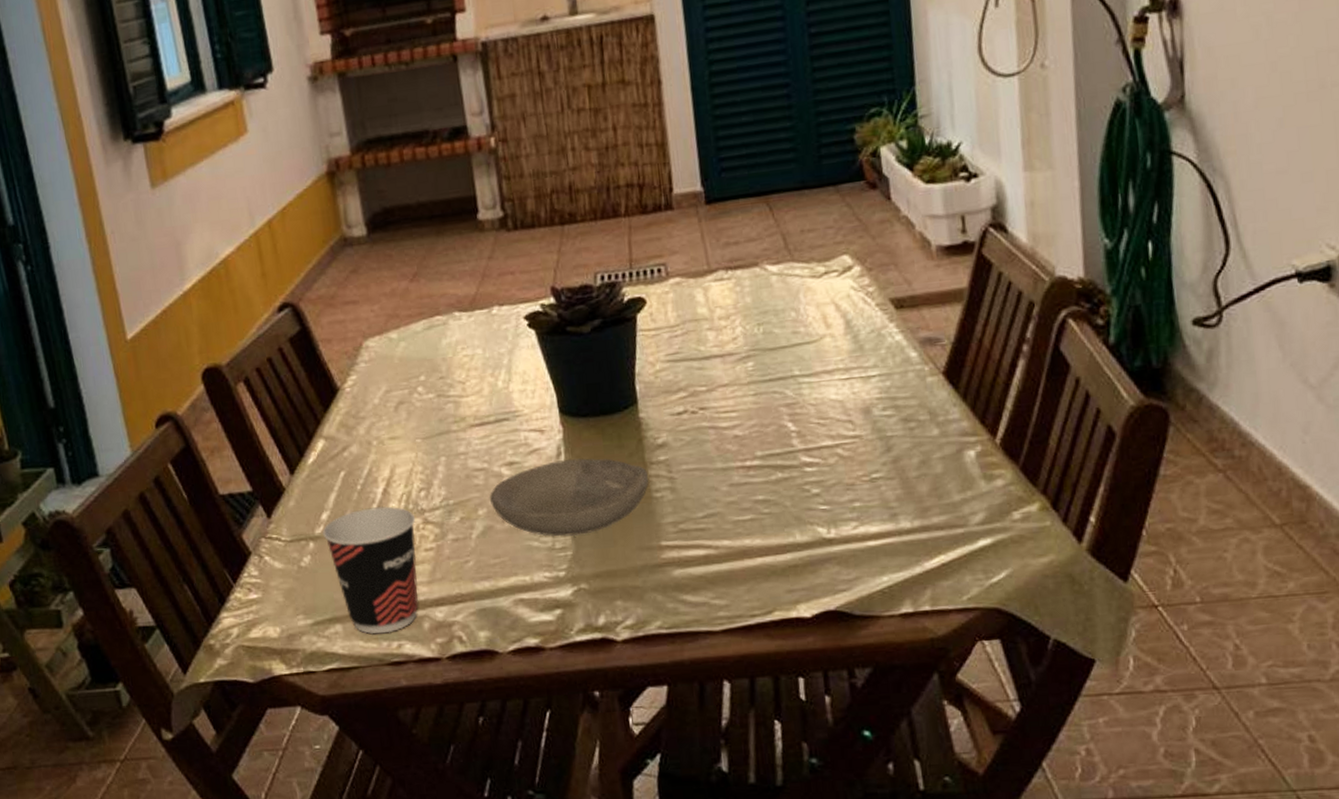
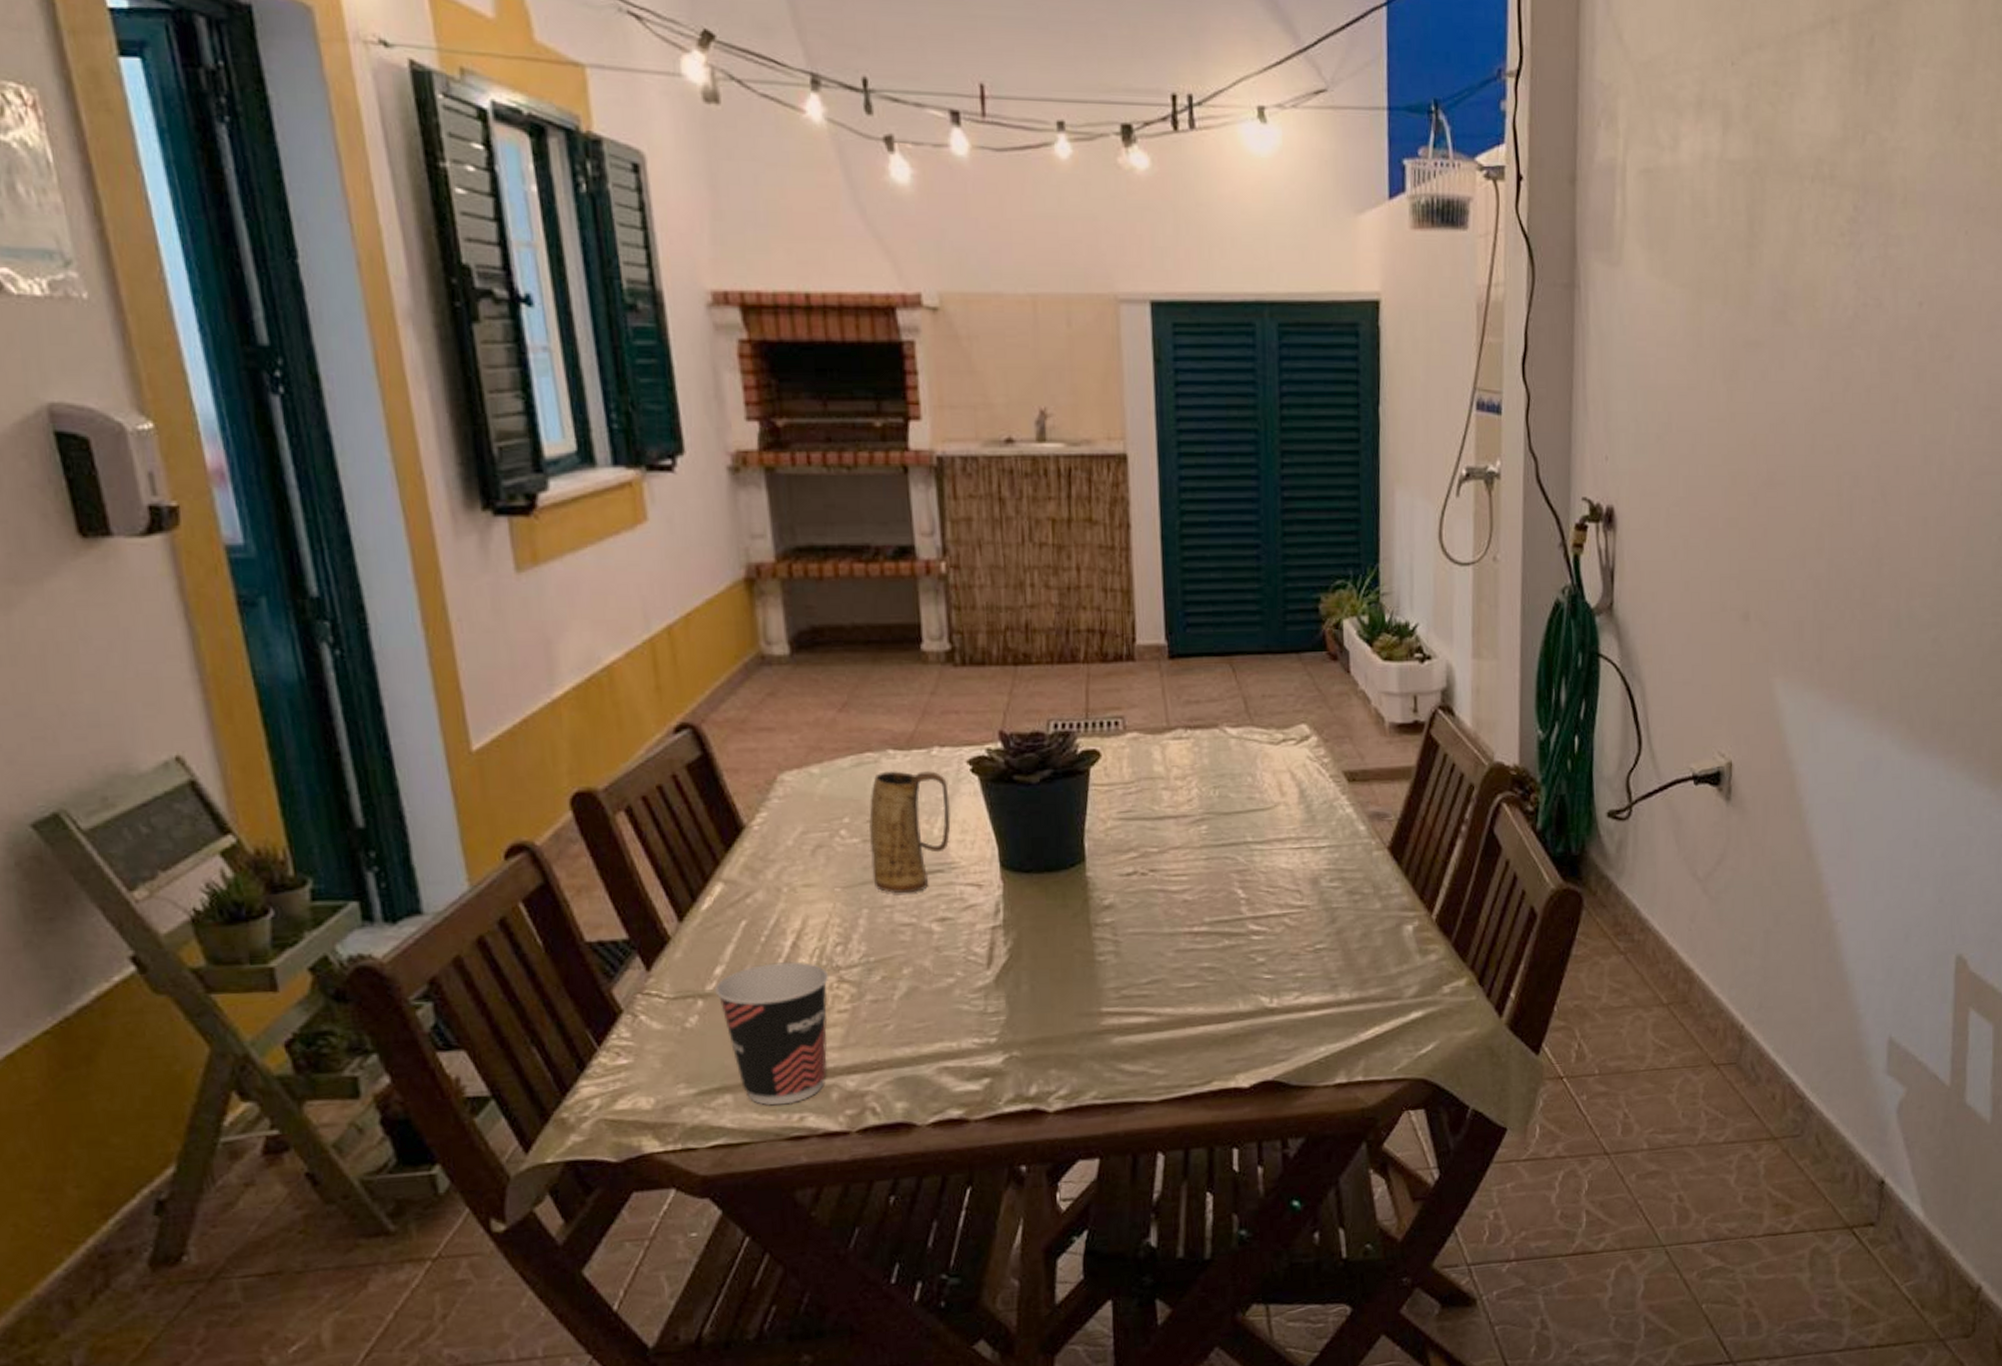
mug: none [441,328,513,442] -> present [869,771,951,894]
bowl: present [490,458,650,537] -> none [917,917,1093,1000]

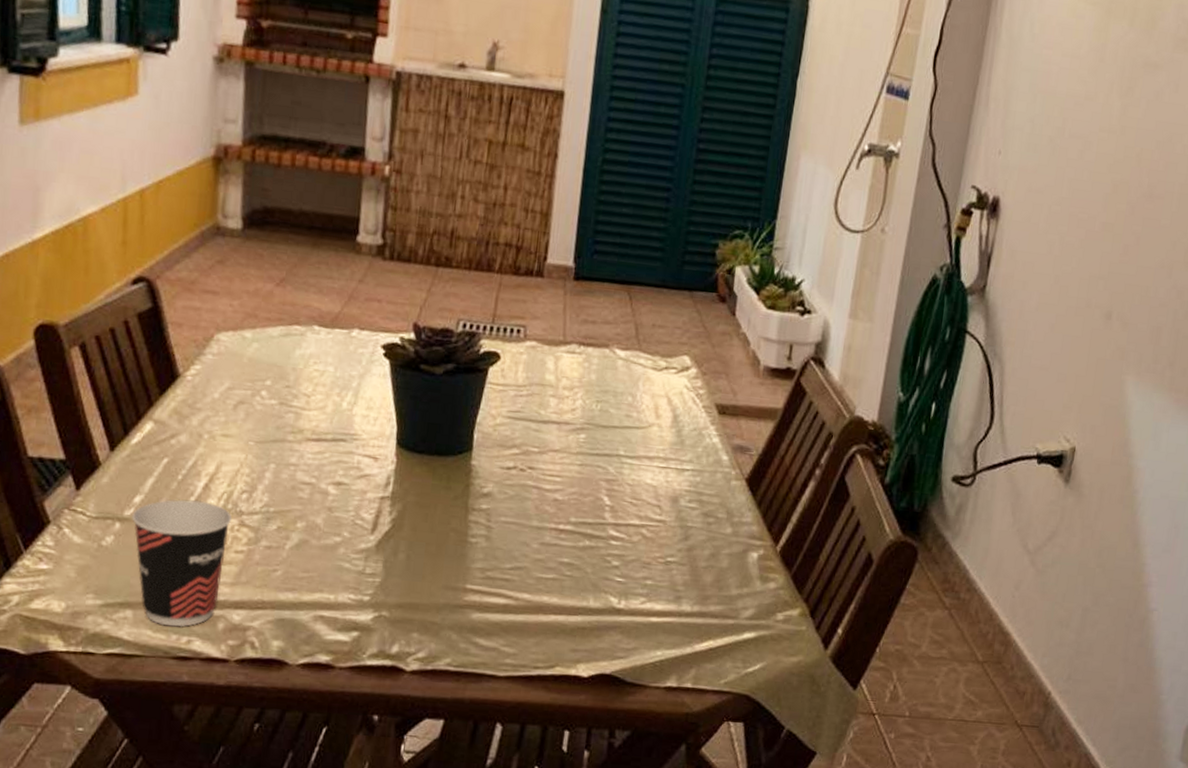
mug: present [869,771,951,894] -> none [283,344,361,456]

